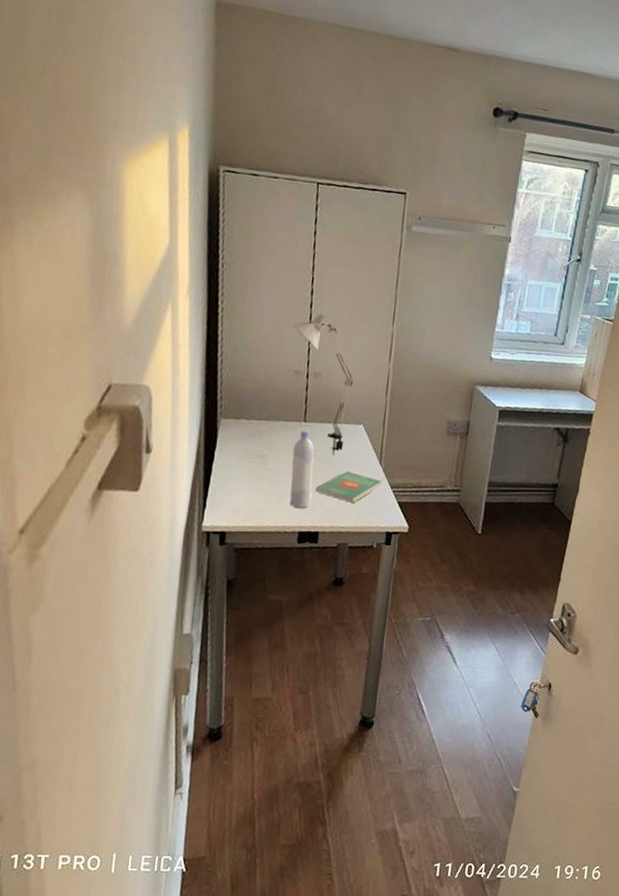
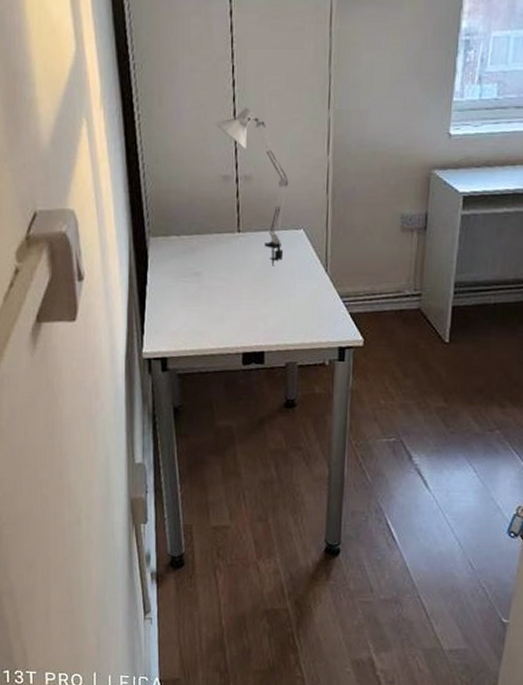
bottle: present [289,429,315,508] -> none [228,241,253,327]
book: present [315,471,382,503] -> none [256,283,329,317]

